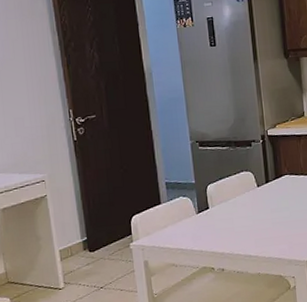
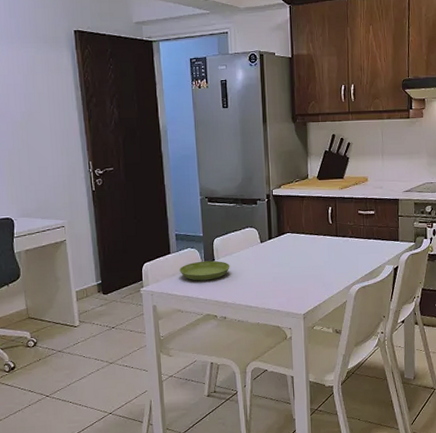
saucer: none [171,208,226,232] -> present [180,260,230,281]

